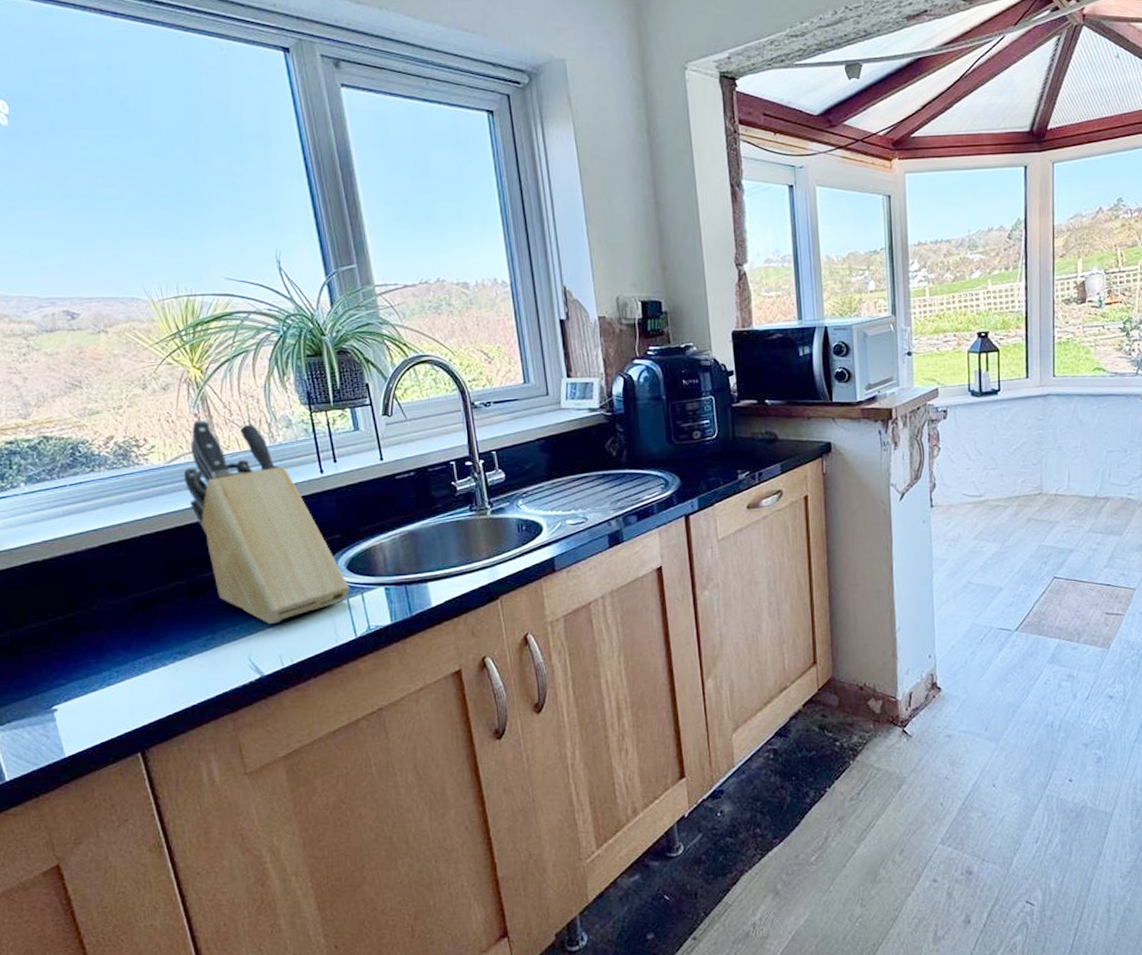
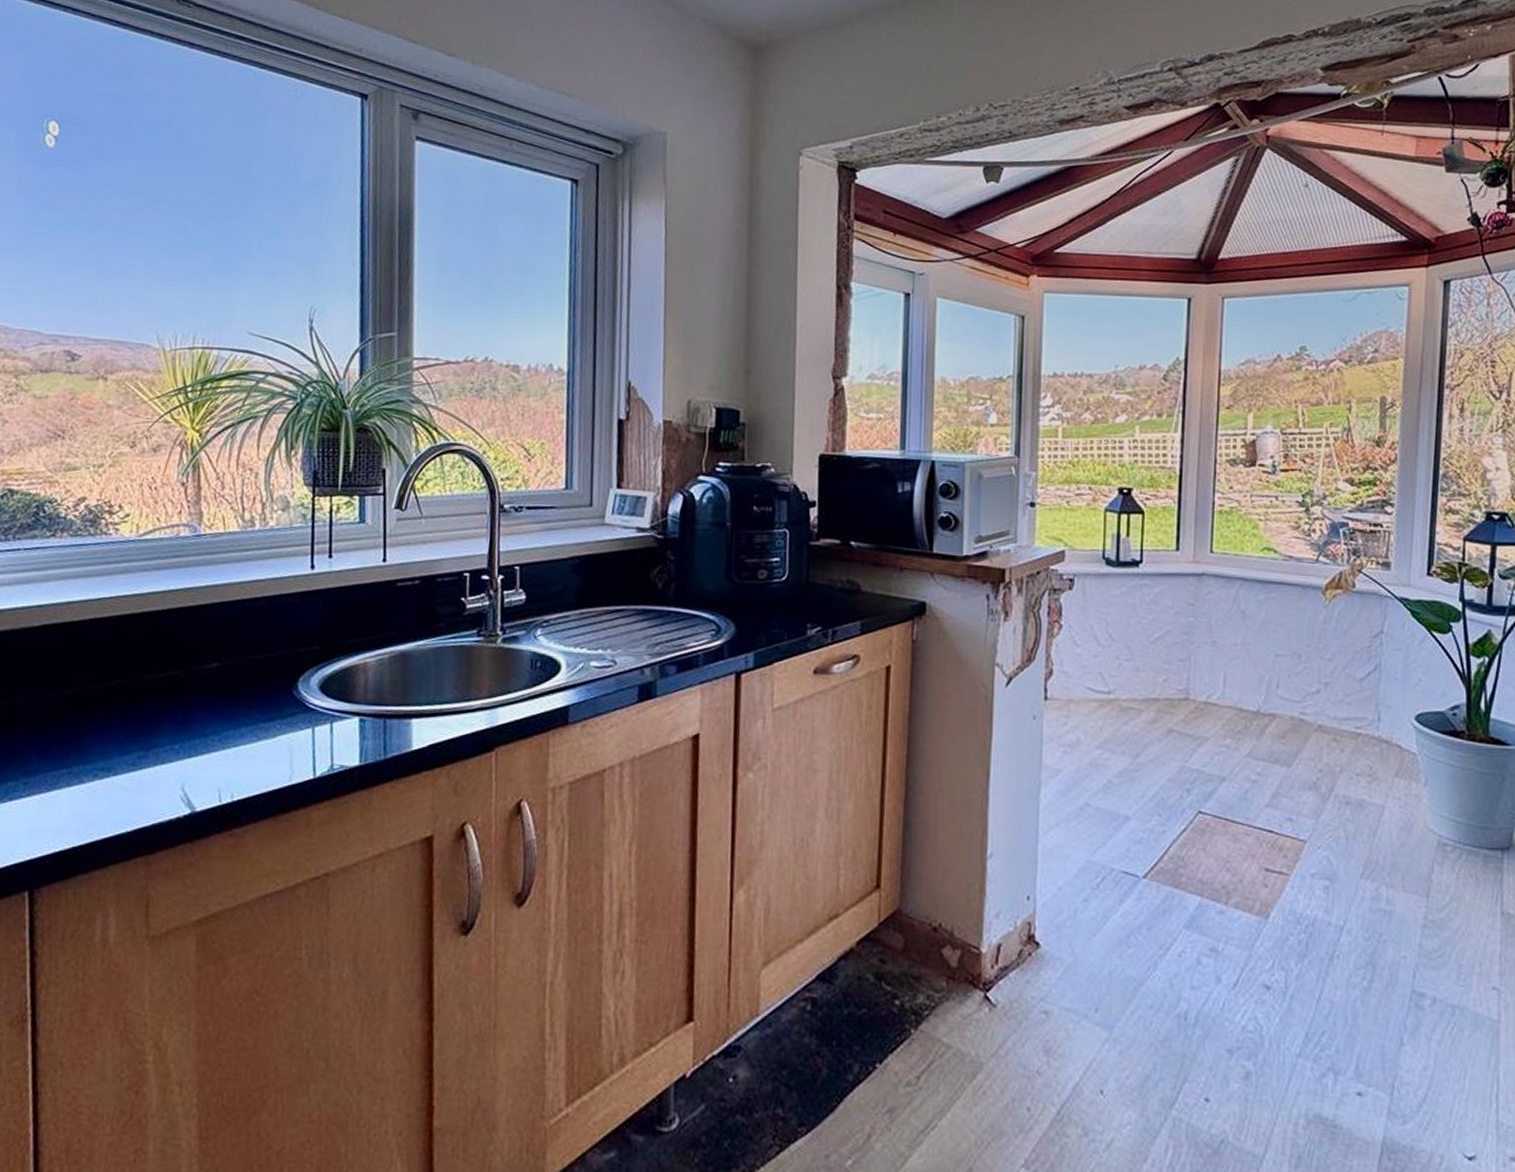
knife block: present [183,419,350,624] -> none [153,489,319,747]

